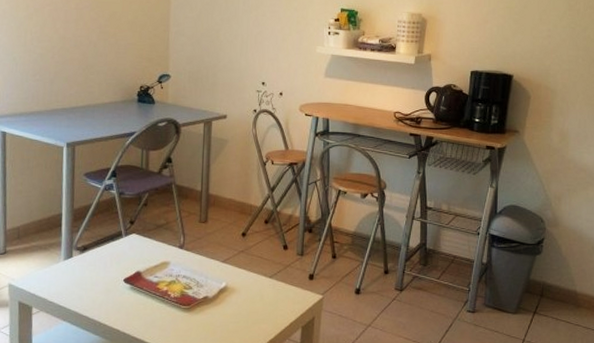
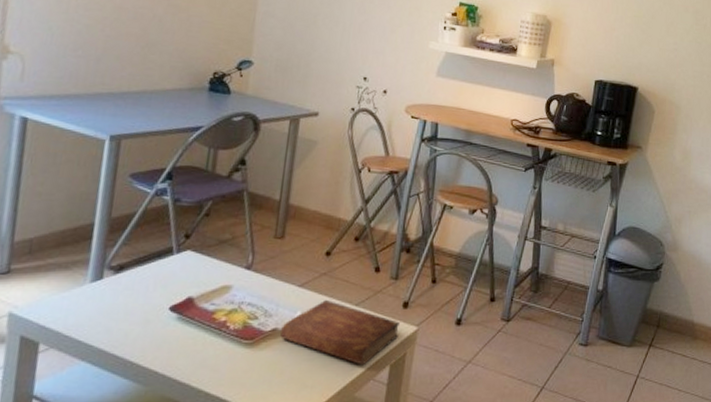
bible: none [211,272,307,328] -> present [280,299,400,366]

